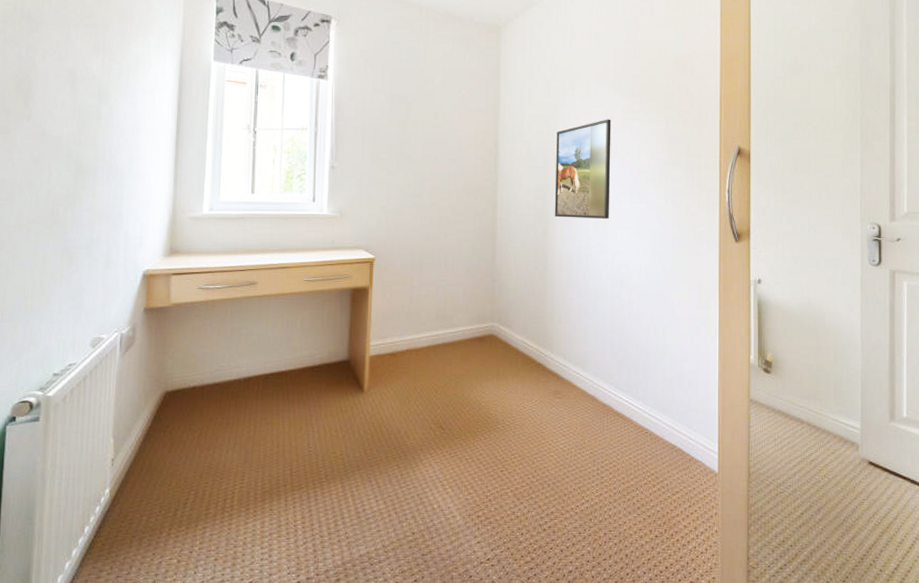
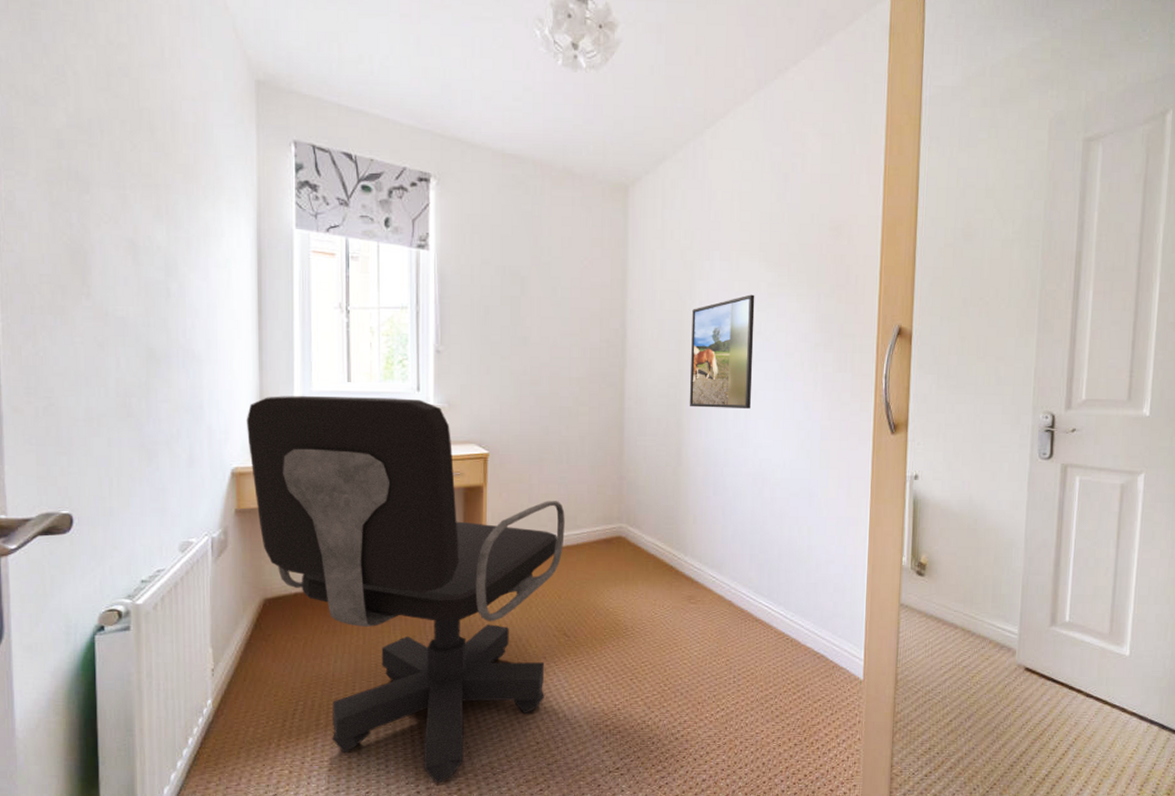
office chair: none [159,205,442,574] -> present [246,395,565,783]

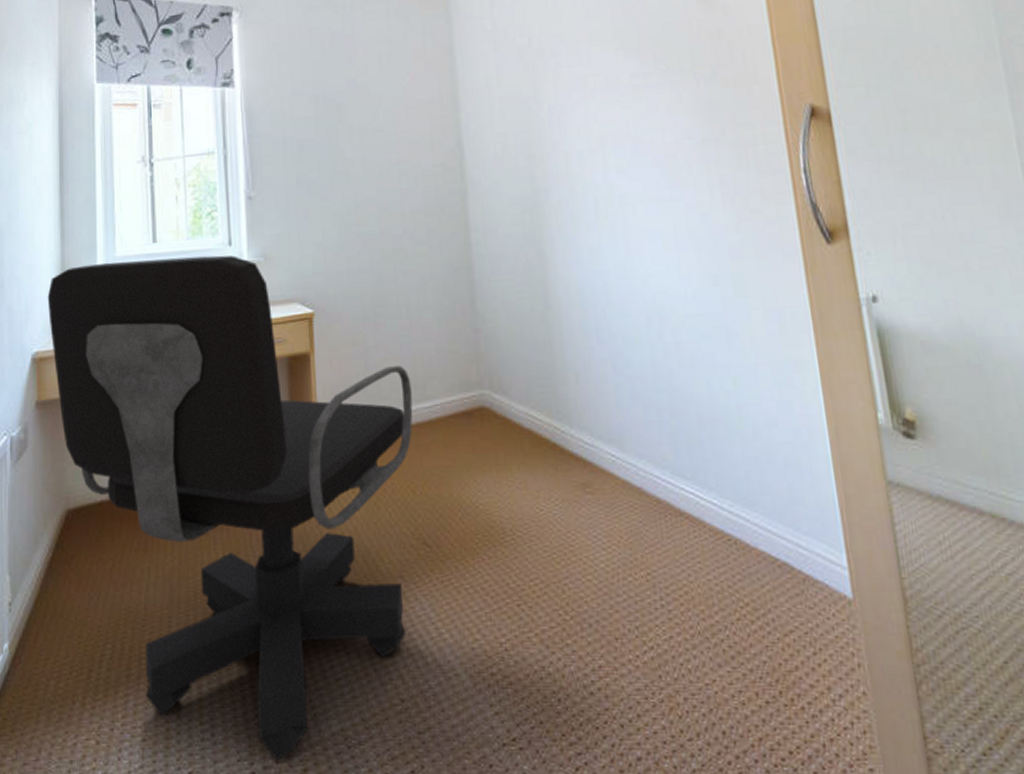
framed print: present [689,294,755,409] -> none [540,89,630,234]

